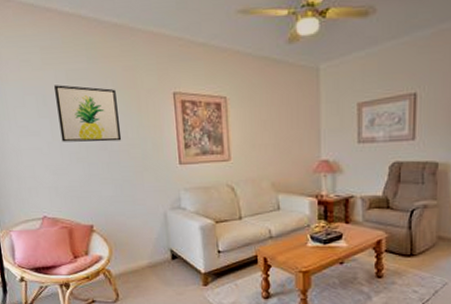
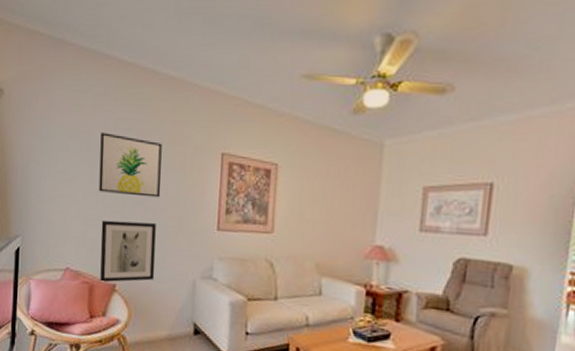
wall art: none [69,164,129,225] -> present [100,219,156,283]

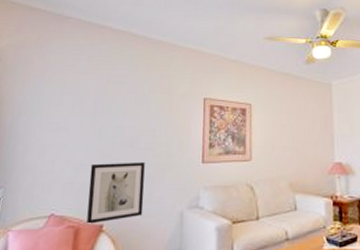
wall art: present [98,132,162,198] -> none [89,87,151,140]

